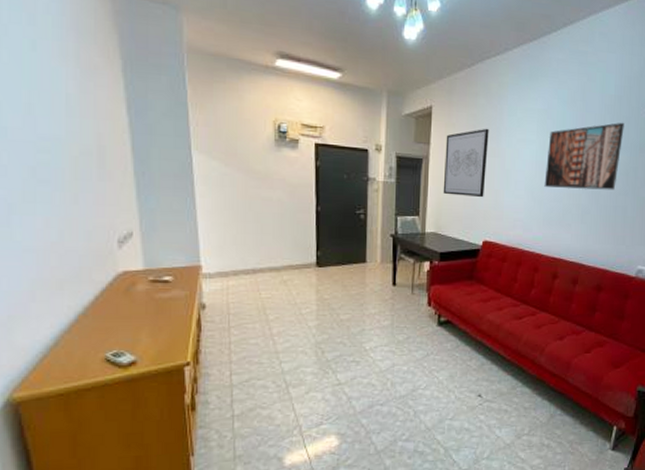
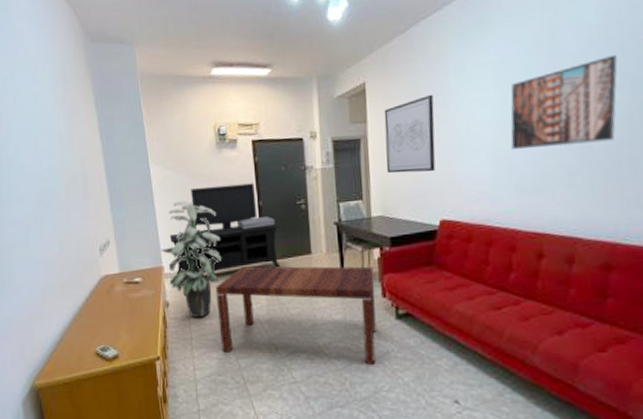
indoor plant: none [200,196,272,320] -> present [161,200,222,317]
media console: none [211,184,337,287] -> present [169,183,281,286]
coffee table: none [262,271,423,366] -> present [216,266,376,365]

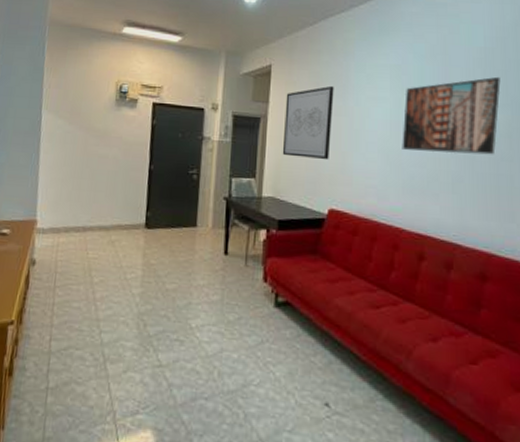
indoor plant: present [161,200,222,317] -> none [37,153,105,281]
media console: present [169,183,281,286] -> none [49,141,168,244]
coffee table: present [216,266,376,365] -> none [85,231,258,354]

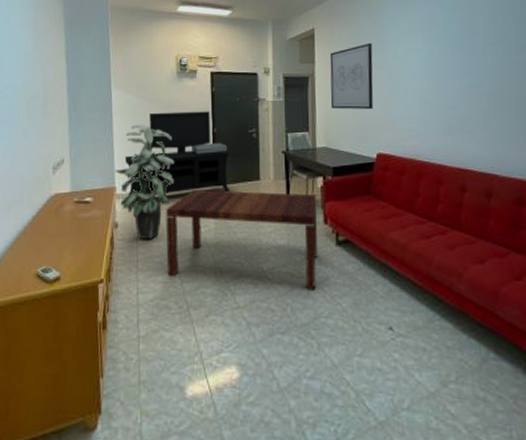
indoor plant: none [37,153,105,281] -> present [115,124,175,239]
media console: none [49,141,168,244] -> present [124,111,232,207]
coffee table: none [85,231,258,354] -> present [166,190,318,290]
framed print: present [402,76,501,155] -> none [436,21,521,95]

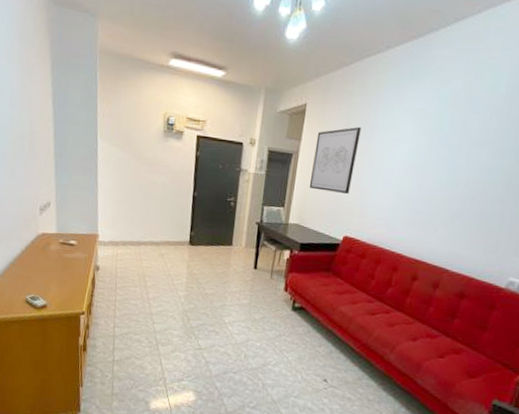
indoor plant: present [115,124,175,239] -> none [98,178,155,284]
media console: present [124,111,232,207] -> none [107,168,209,254]
coffee table: present [166,190,318,290] -> none [141,247,282,344]

